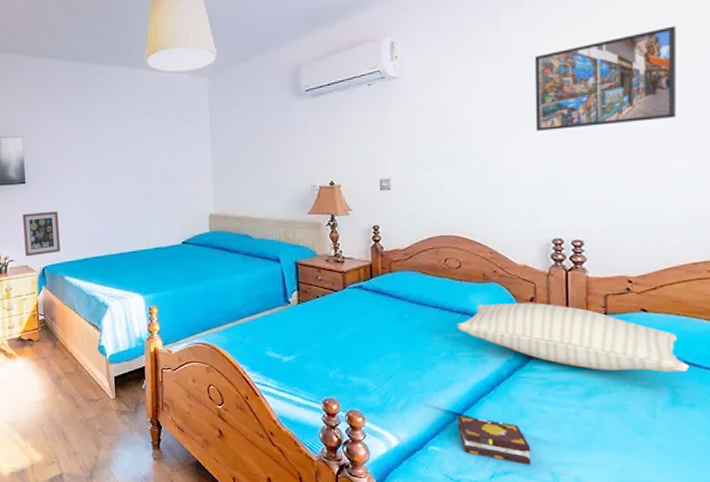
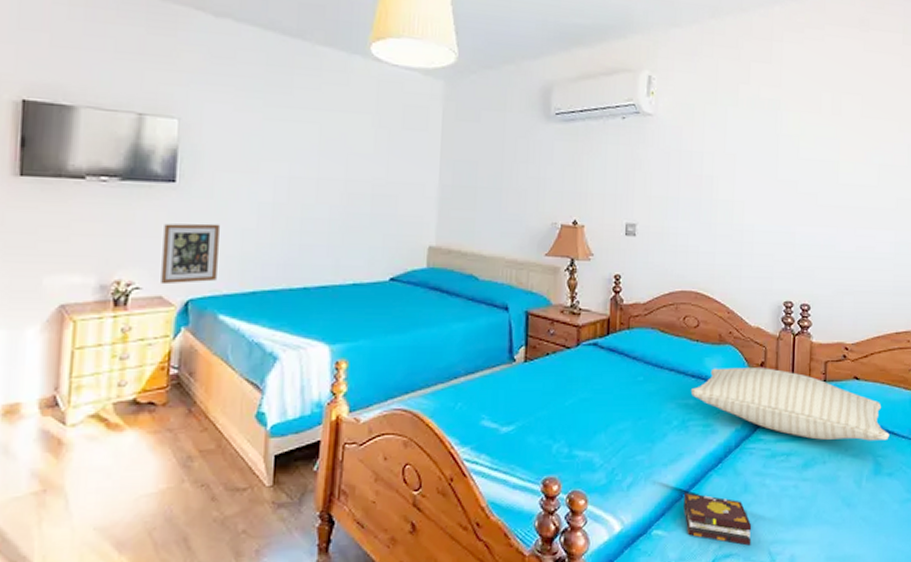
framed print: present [534,25,676,131] -> none [776,105,893,192]

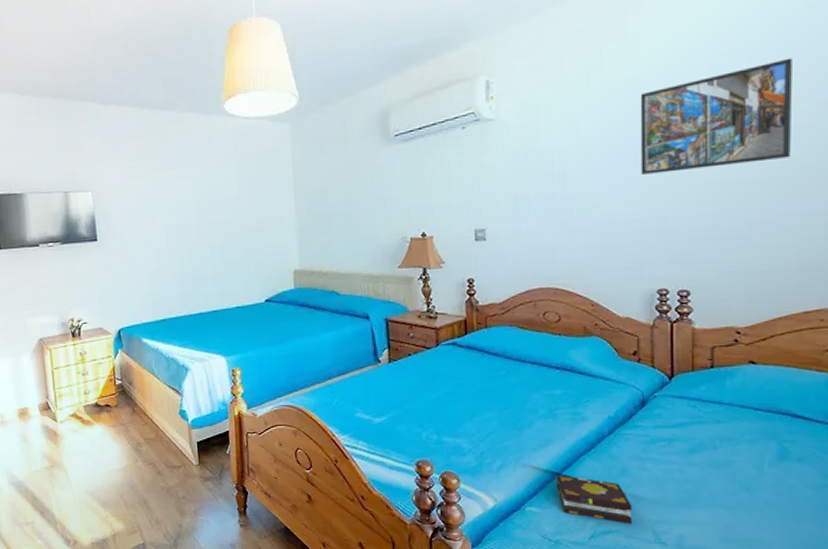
picture frame: present [161,223,220,285] -> none [95,269,137,319]
pillow: present [690,368,889,441] -> none [556,356,798,426]
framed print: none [776,105,893,192] -> present [640,58,792,175]

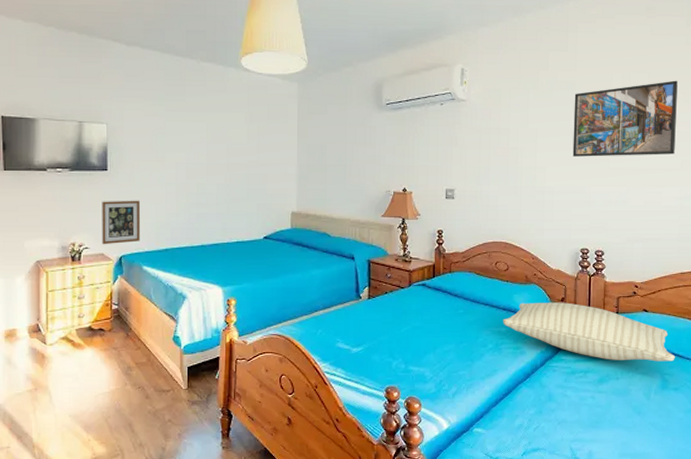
picture frame: none [95,269,137,319] -> present [102,200,140,245]
pillow: none [556,356,798,426] -> present [502,302,675,362]
book: present [556,475,633,524] -> none [499,400,556,443]

